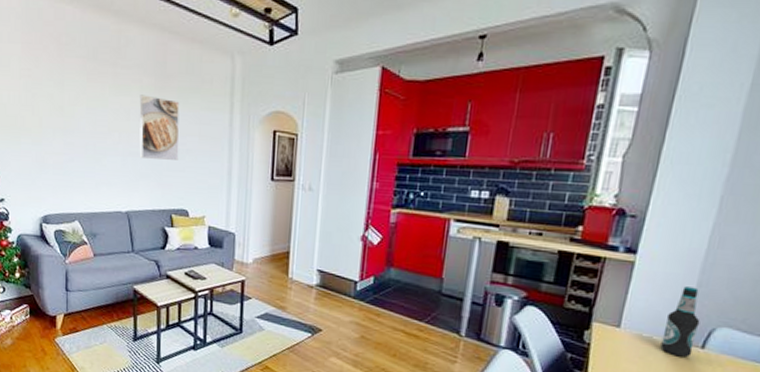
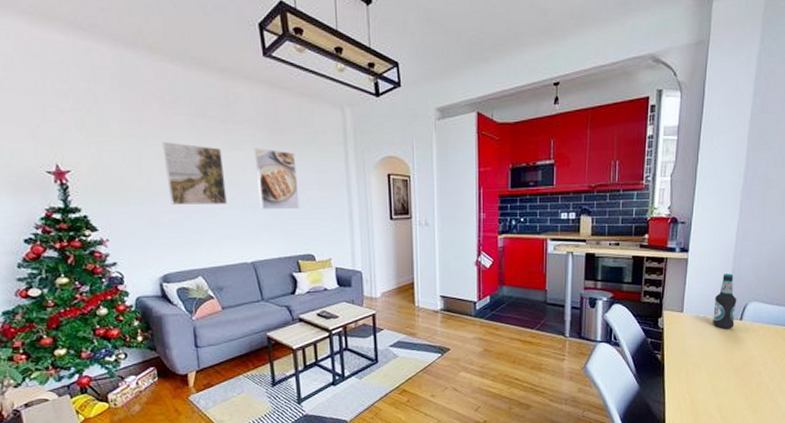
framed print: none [55,83,109,151] -> present [162,141,227,206]

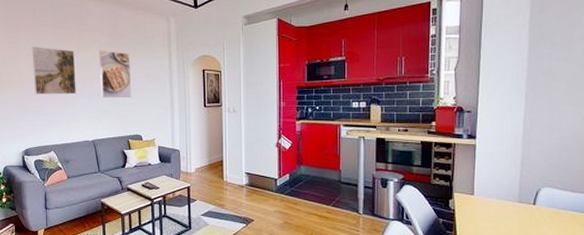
bottle: present [713,273,737,329] -> none [505,160,529,213]

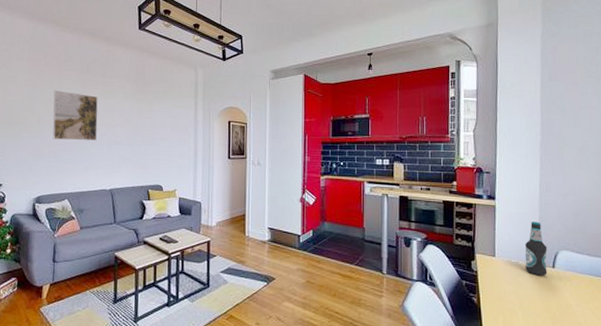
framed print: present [99,50,132,98] -> none [122,97,155,146]
bottle: none [505,160,529,213] -> present [525,222,548,276]

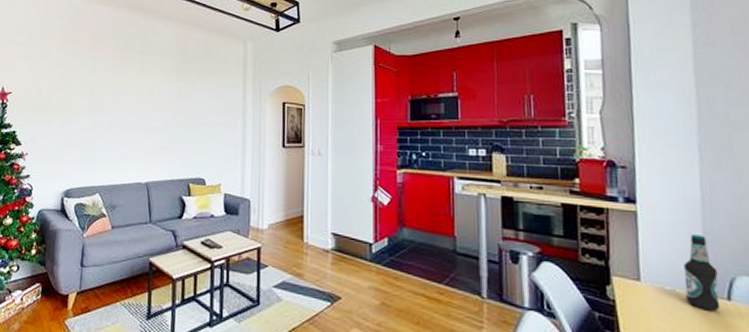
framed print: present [52,90,98,141] -> none [84,69,135,127]

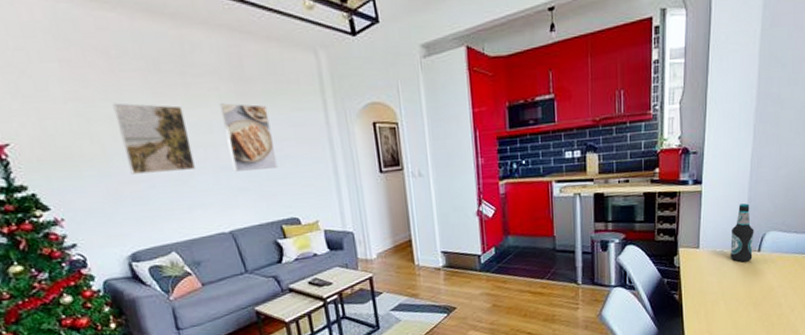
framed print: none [84,69,135,127] -> present [112,102,195,174]
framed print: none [160,76,198,132] -> present [219,103,278,172]

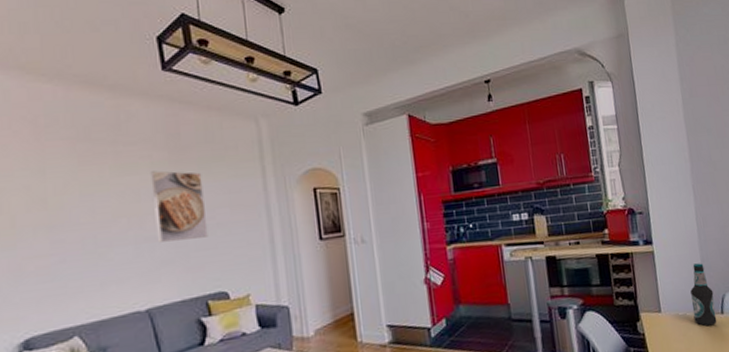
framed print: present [112,102,195,174] -> none [32,171,115,248]

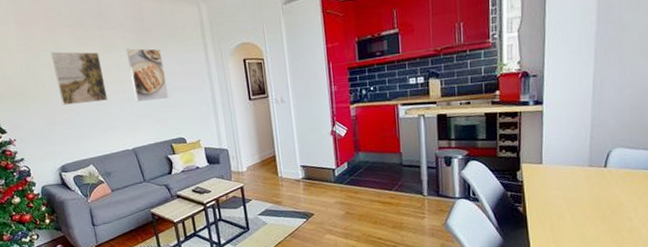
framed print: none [32,171,115,248] -> present [50,51,108,105]
bottle: present [690,263,717,326] -> none [574,121,599,178]

